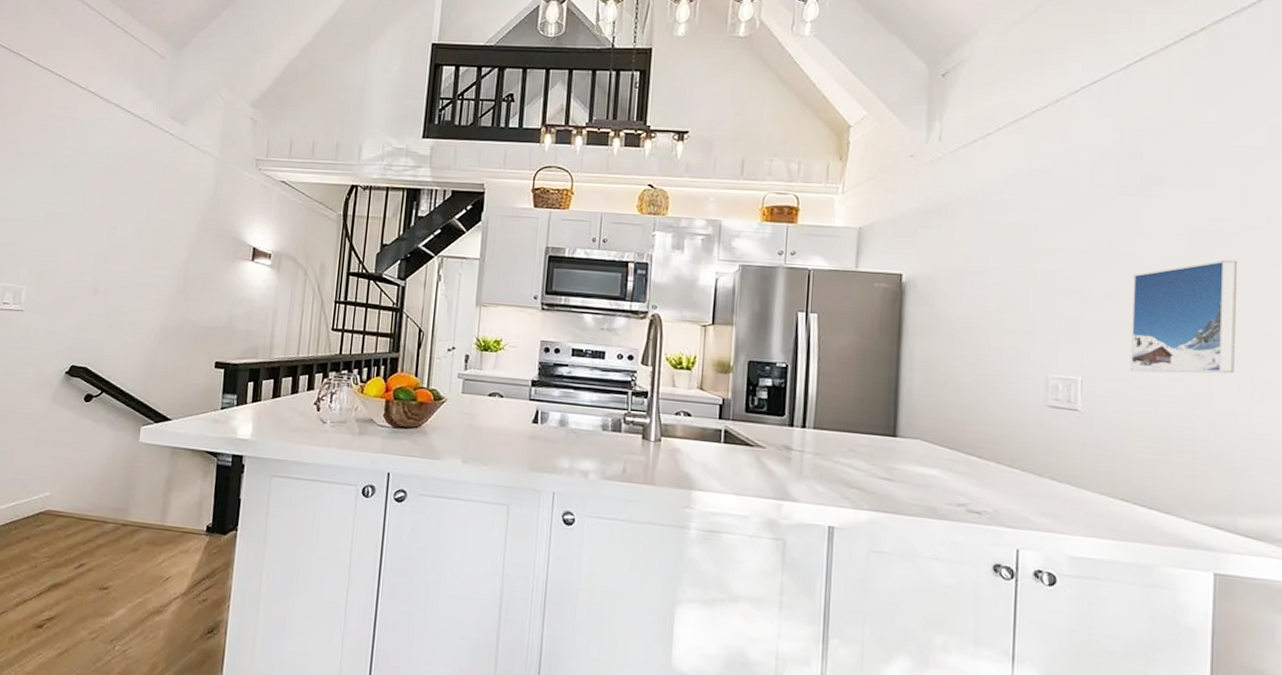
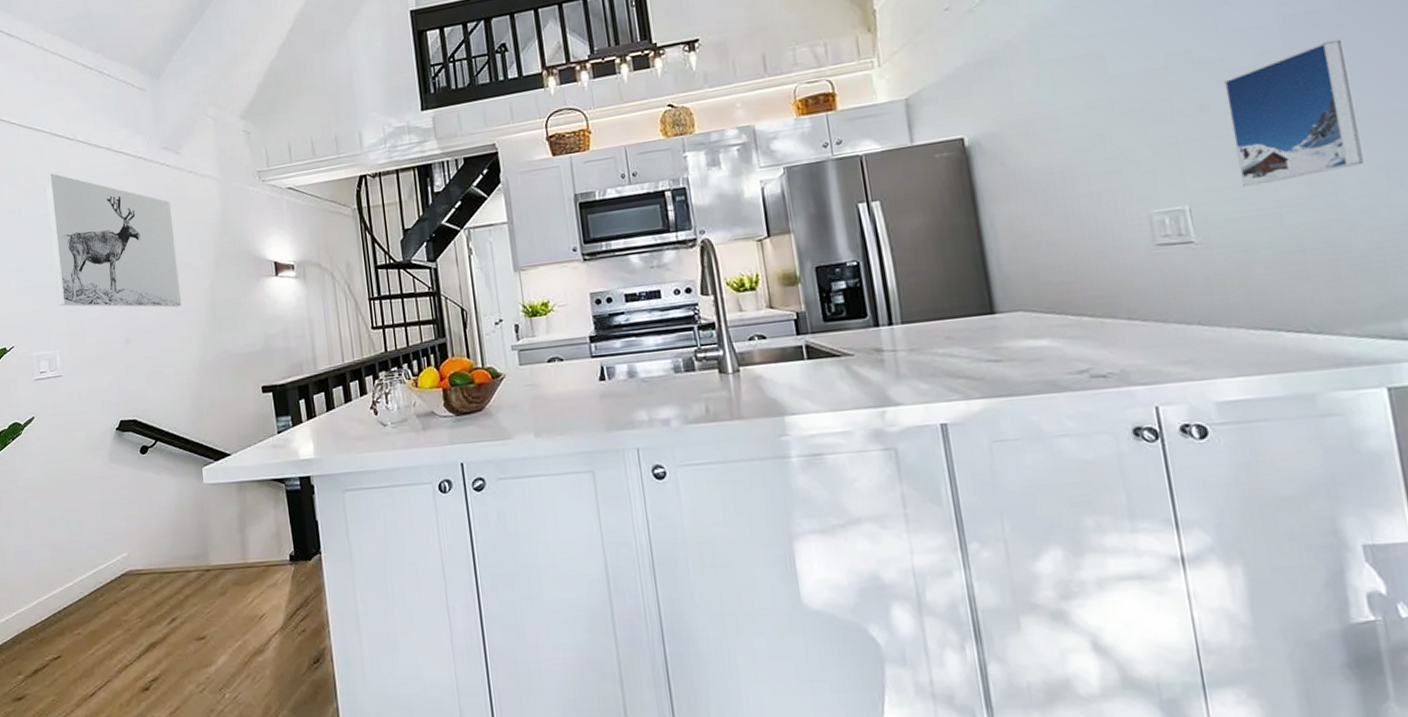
wall art: none [35,116,166,270] -> present [44,173,181,308]

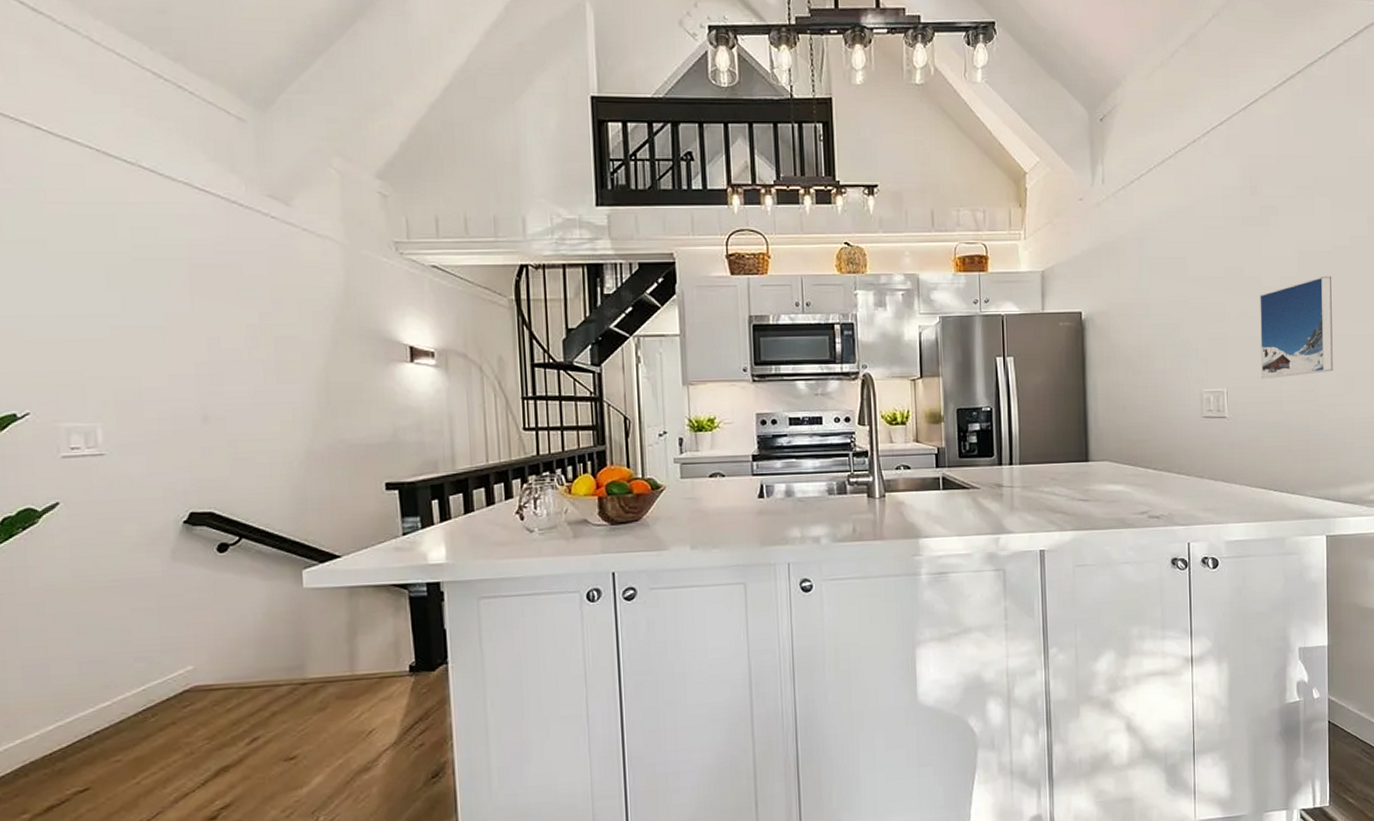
wall art: present [44,173,181,308] -> none [86,201,284,385]

